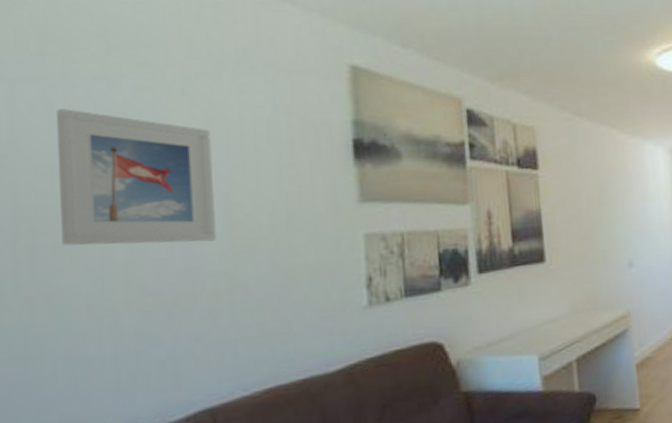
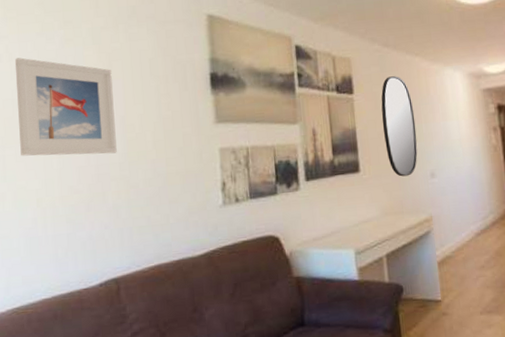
home mirror: none [571,150,614,267] -> present [381,76,418,177]

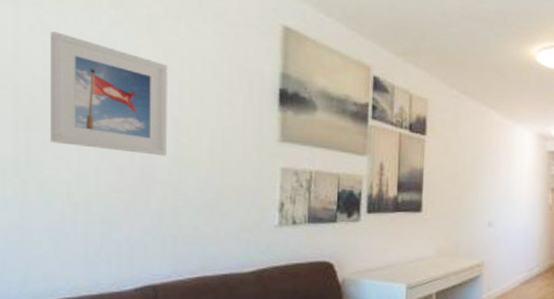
home mirror: present [381,76,418,177] -> none [449,124,482,222]

